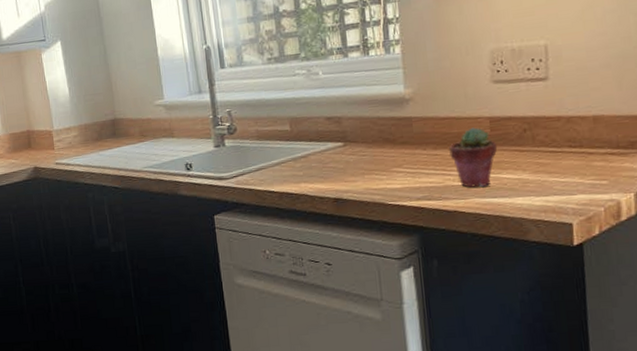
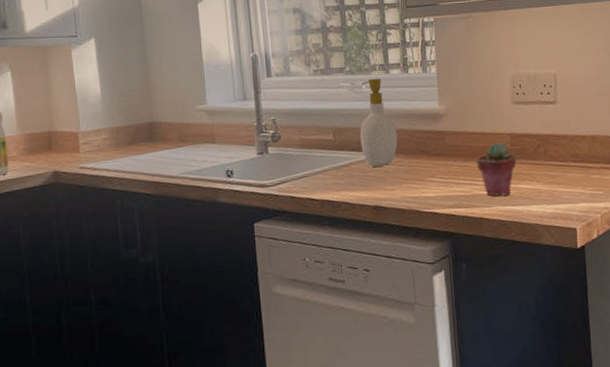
soap bottle: none [318,62,359,158] -> present [360,78,398,168]

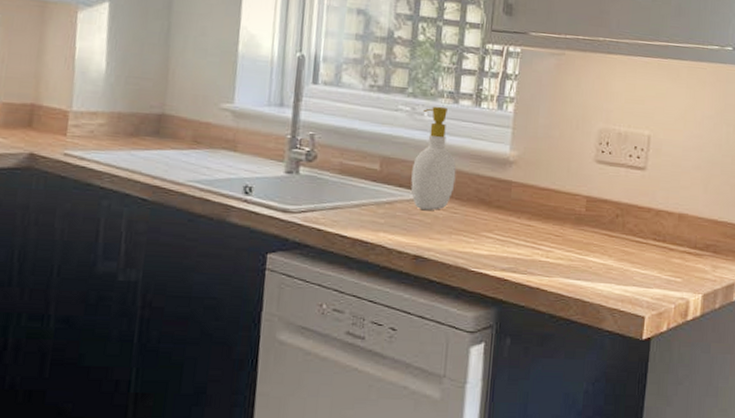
potted succulent: present [476,142,517,197] -> none [543,203,590,267]

